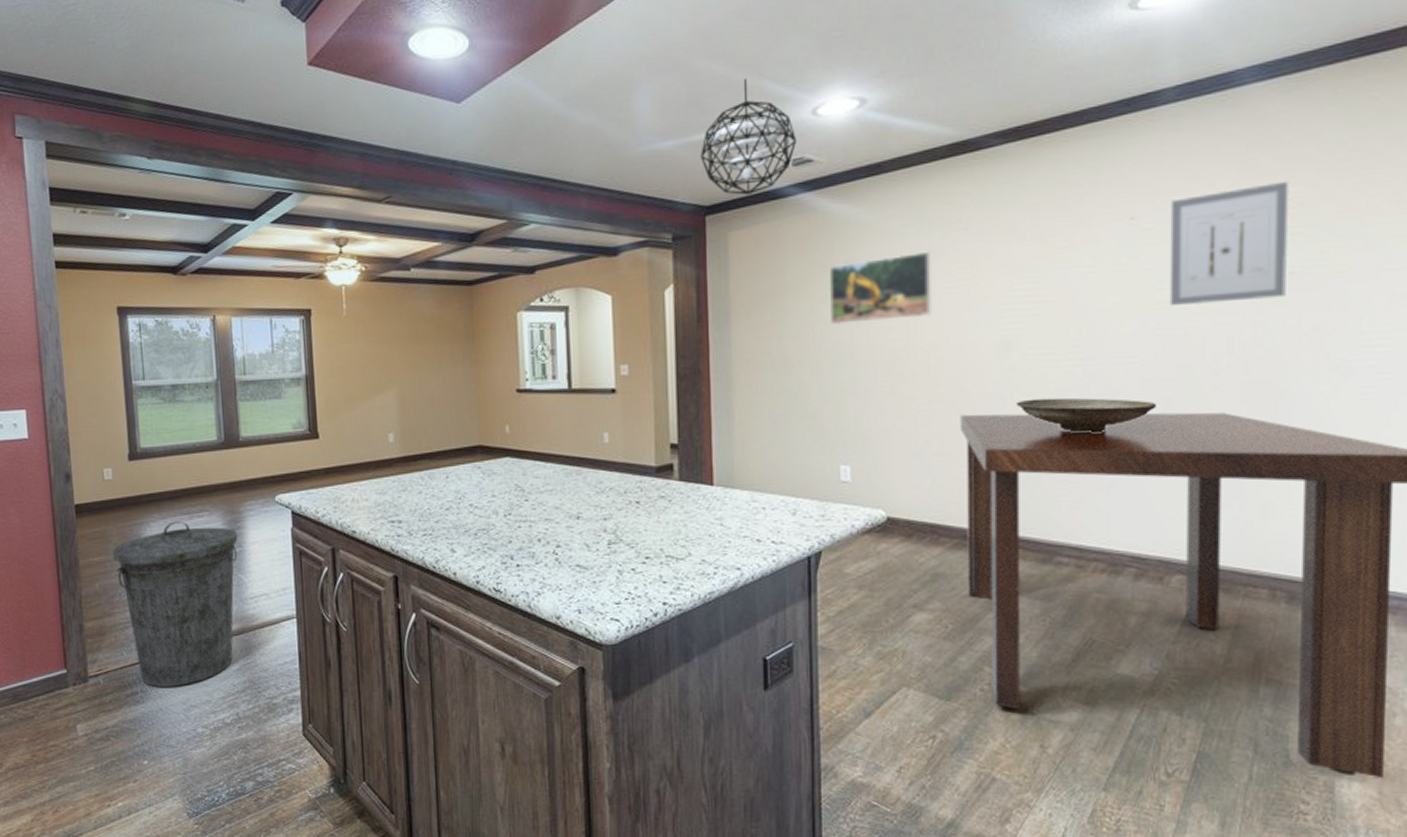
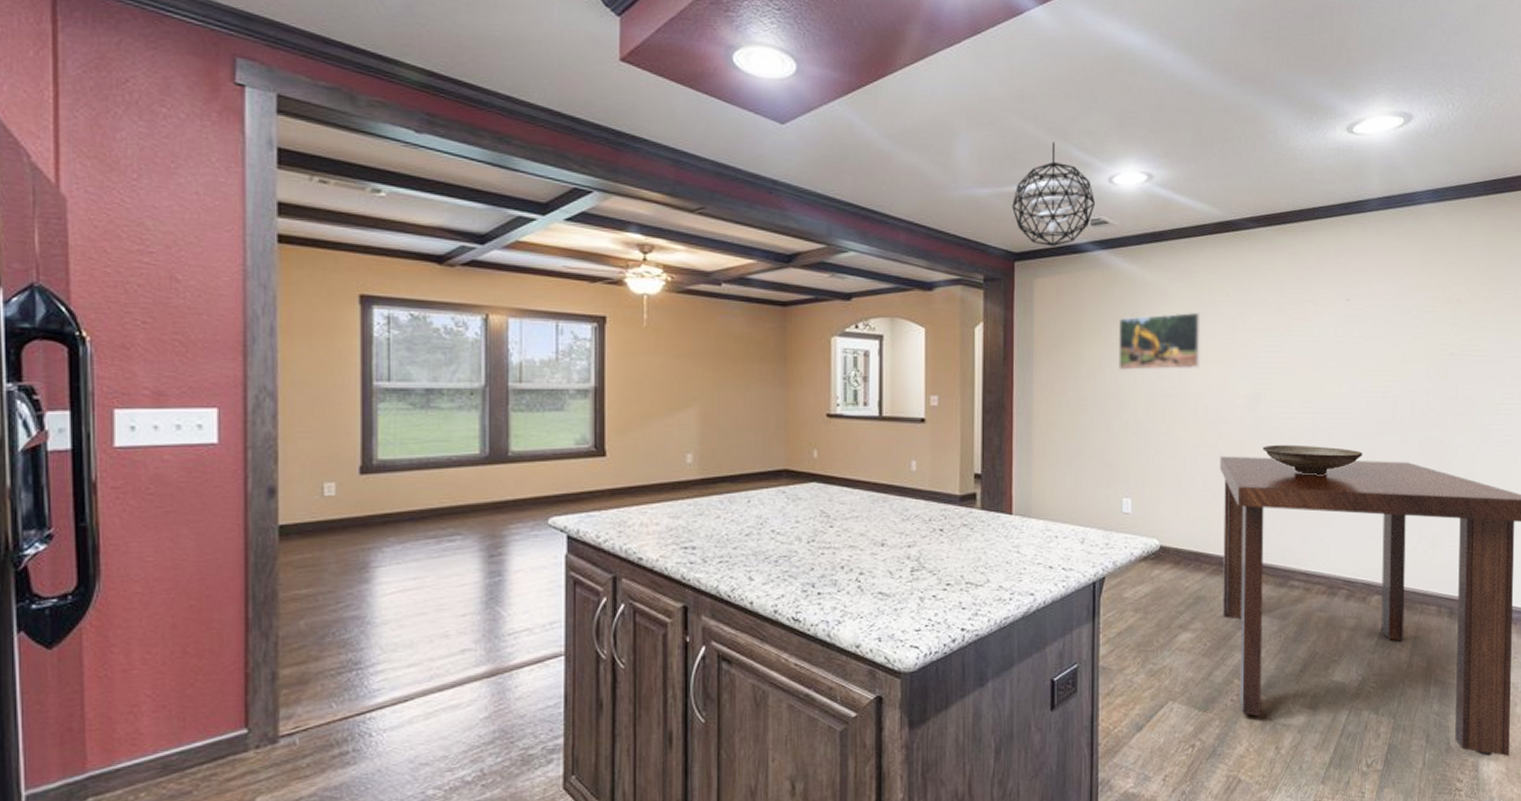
trash can: present [112,521,238,687] -> none [328,545,498,744]
wall art: present [1169,181,1288,305] -> none [1372,282,1450,373]

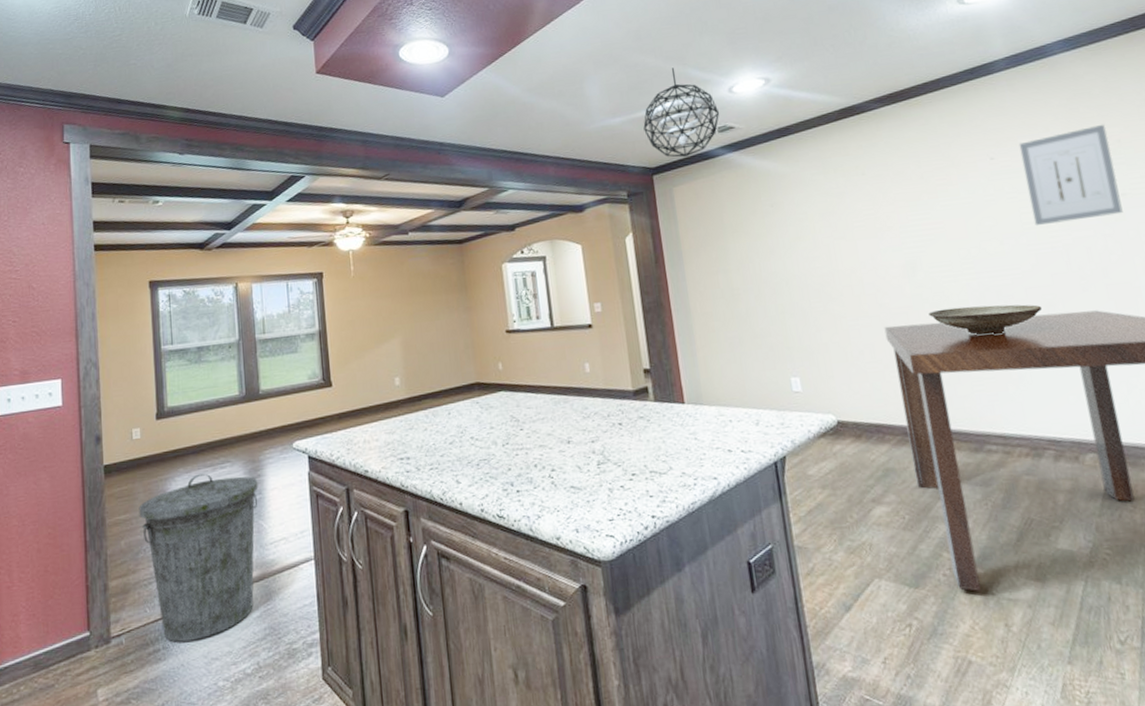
trash can: none [328,545,498,744] -> present [139,473,258,642]
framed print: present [1118,312,1201,371] -> none [759,193,847,258]
wall art: none [1372,282,1450,373] -> present [1019,124,1123,225]

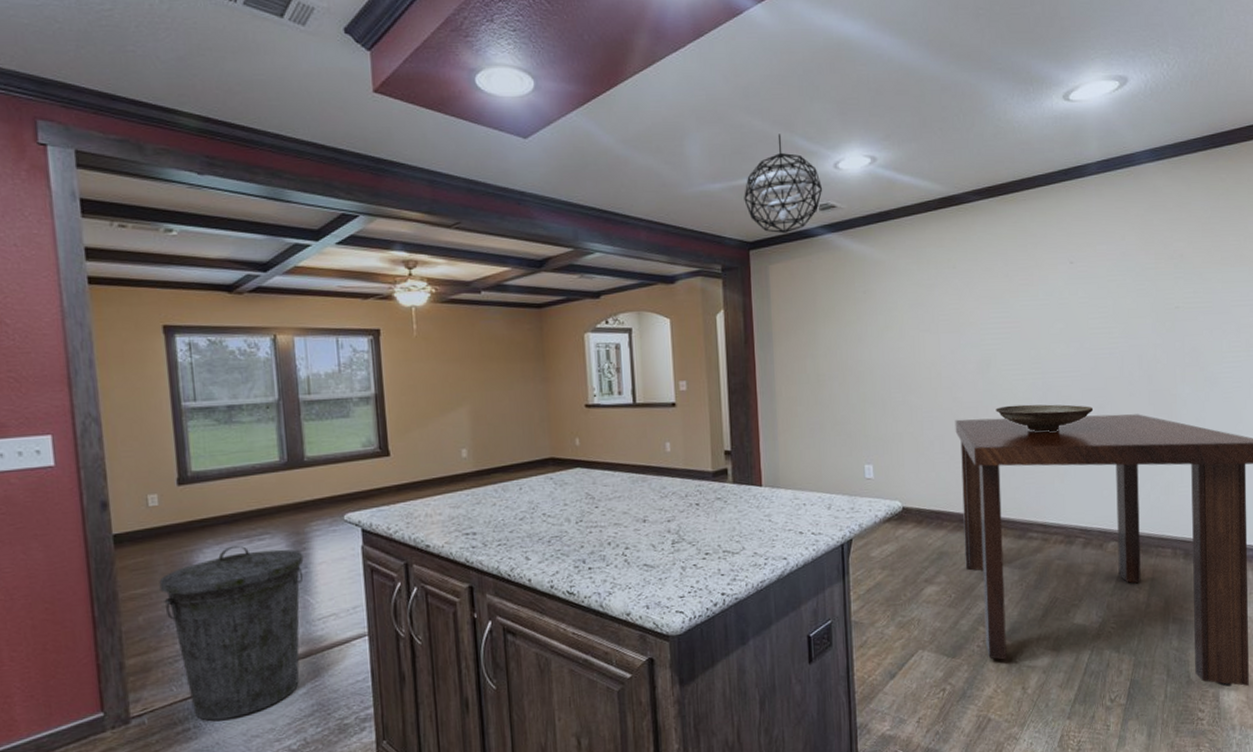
wall art: present [1019,124,1123,225] -> none [1097,238,1174,331]

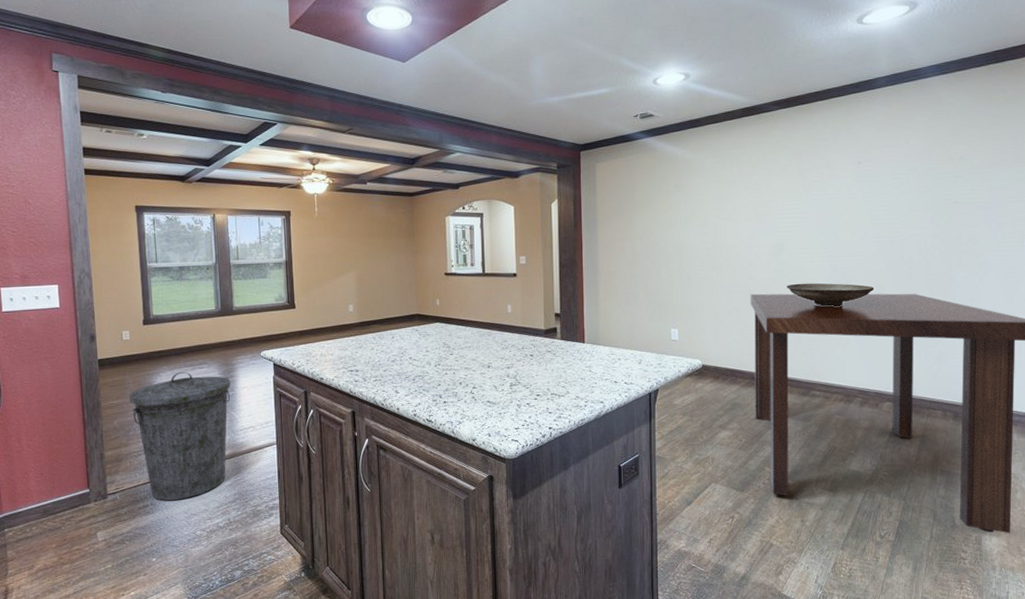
pendant light: present [744,134,823,233] -> none [577,56,643,137]

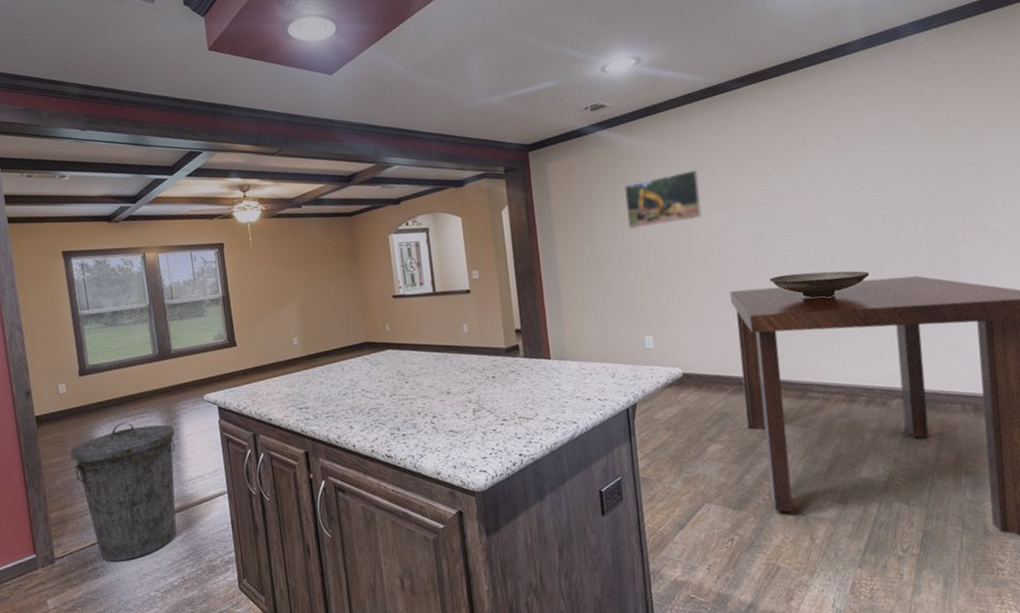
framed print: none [664,181,732,231] -> present [624,169,702,230]

